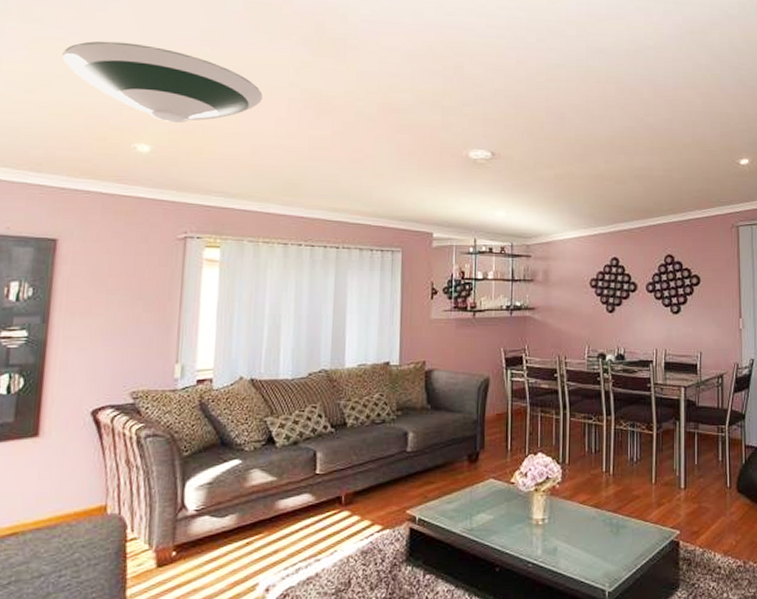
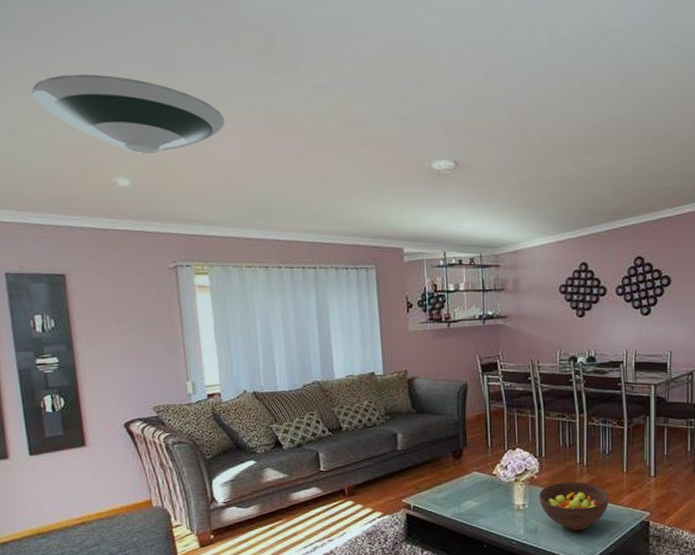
fruit bowl: none [560,492,637,552] -> present [538,481,610,531]

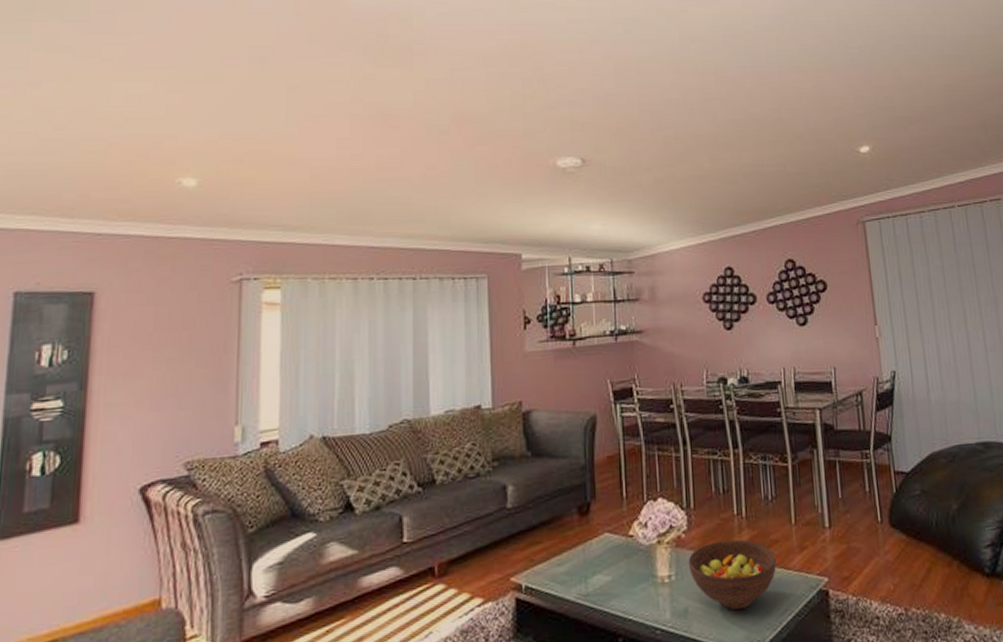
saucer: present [32,74,225,154] -> none [94,66,321,151]

